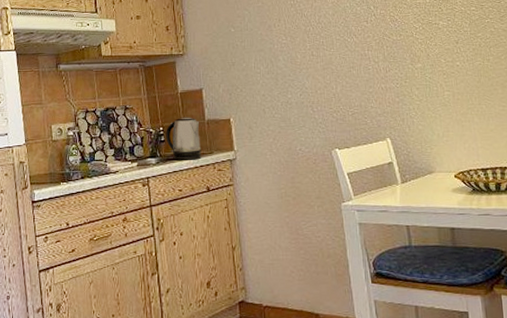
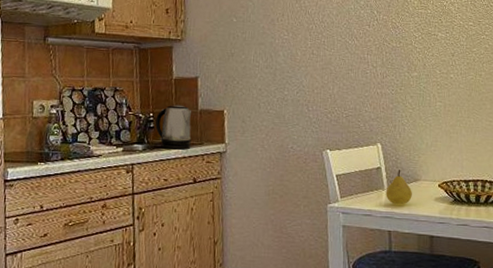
fruit: none [400,163,428,200] -> present [386,170,412,206]

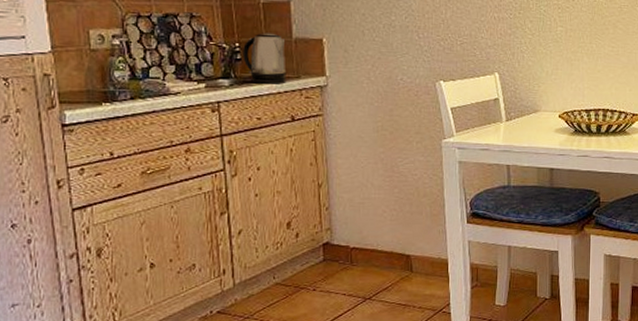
fruit: present [386,170,412,206] -> none [504,100,532,139]

